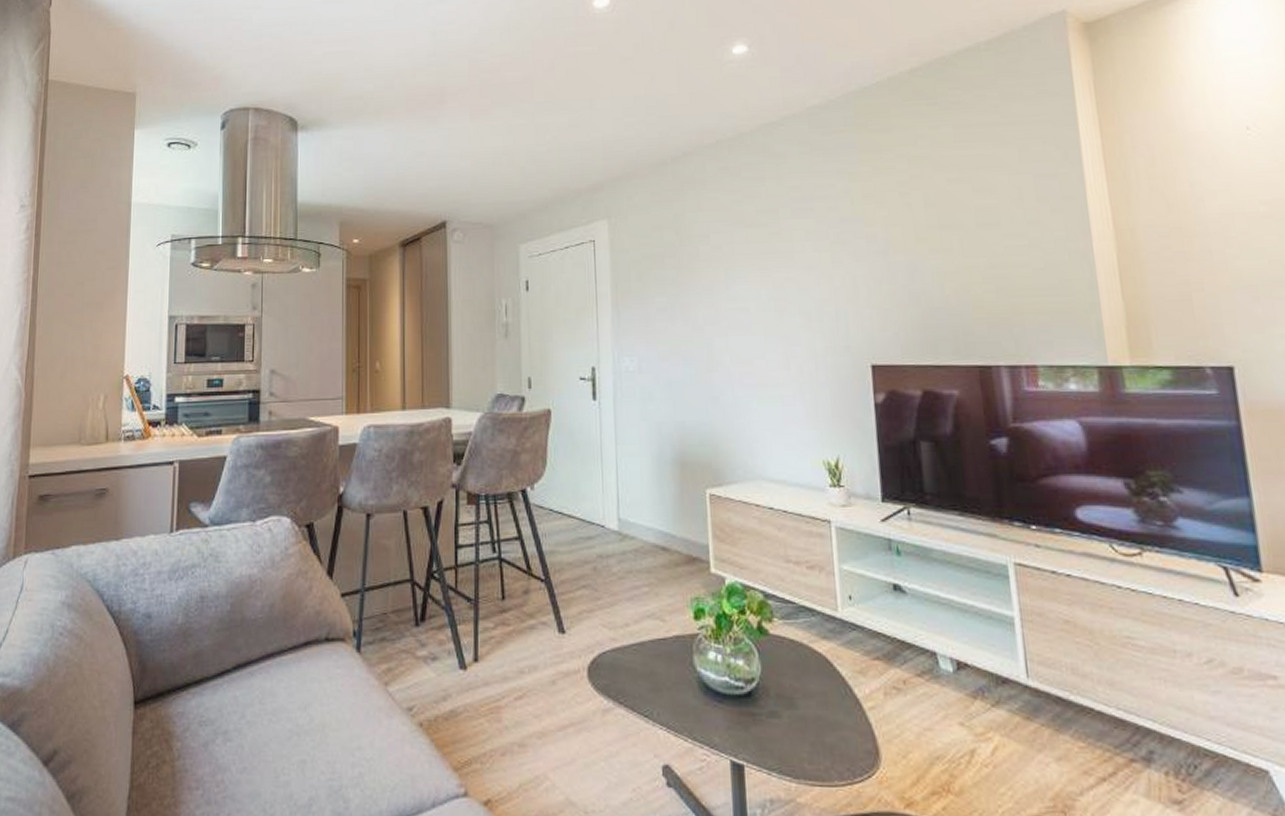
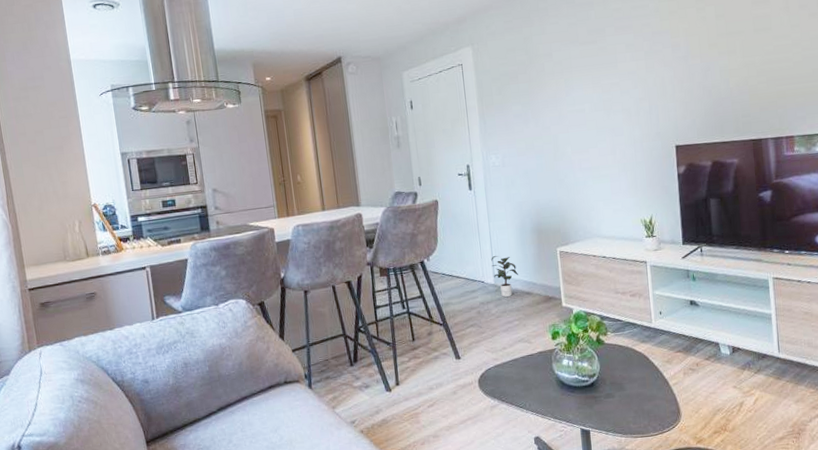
potted plant: none [616,491,652,552] -> present [491,255,518,298]

